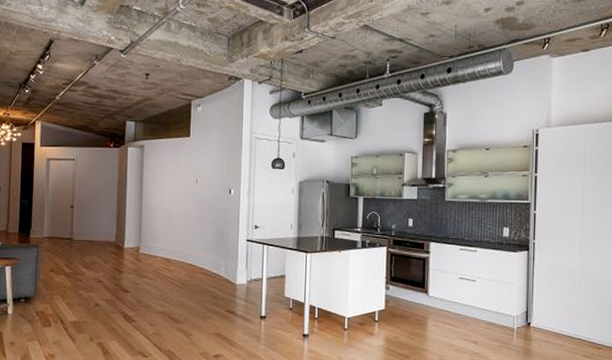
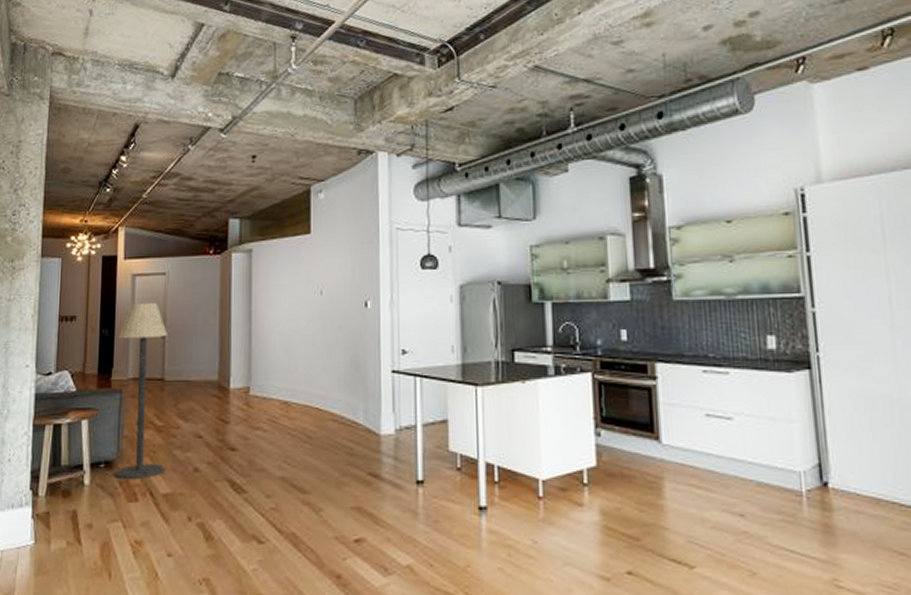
floor lamp: none [32,181,76,311] -> present [114,303,167,480]

